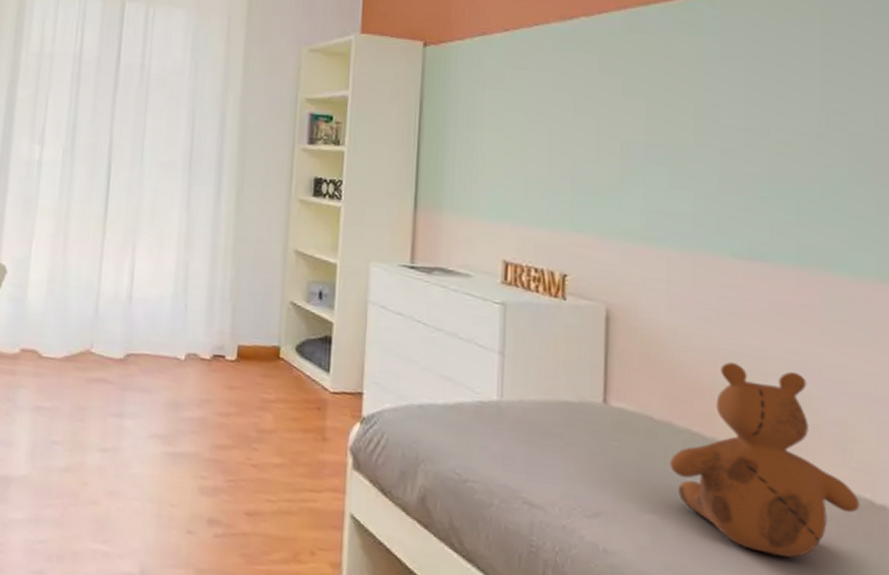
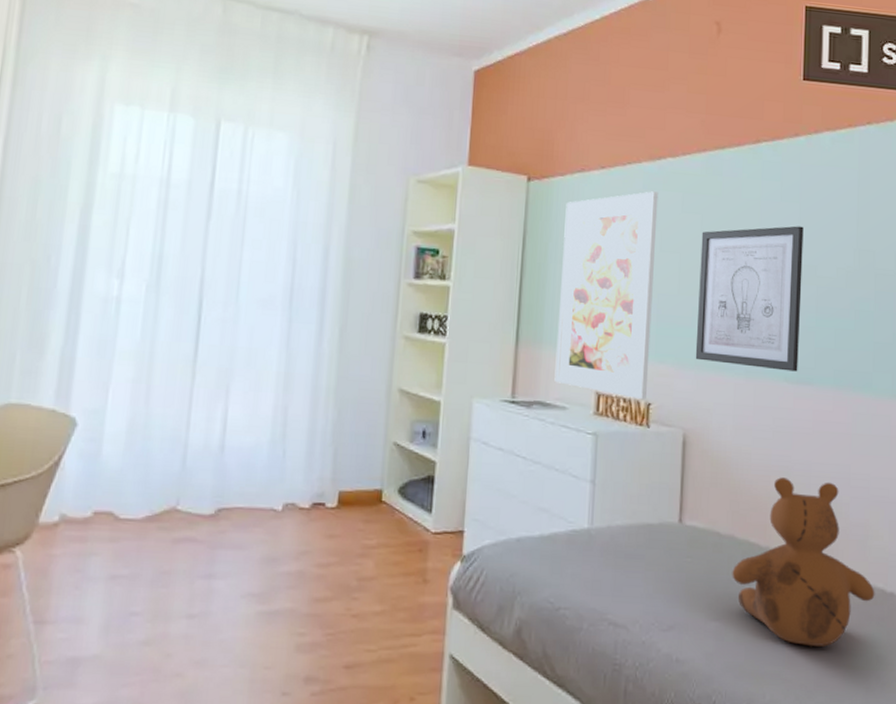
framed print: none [457,52,571,271] -> present [554,191,659,400]
wall art: none [618,85,751,247] -> present [695,226,804,372]

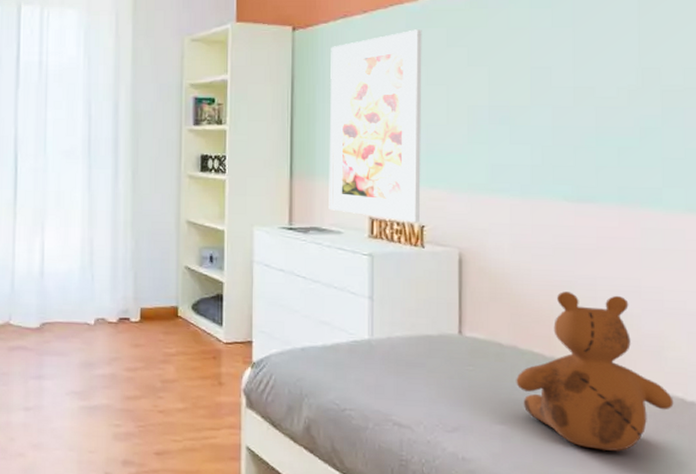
wall art: present [695,226,804,372] -> none [467,50,579,191]

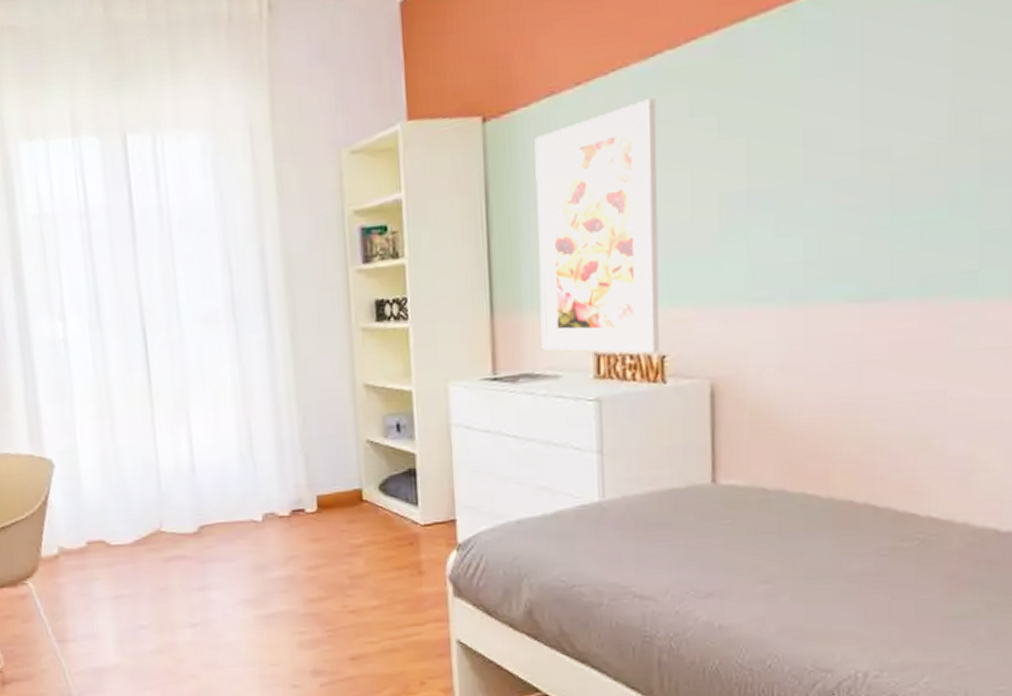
teddy bear: present [516,291,674,451] -> none [785,413,984,600]

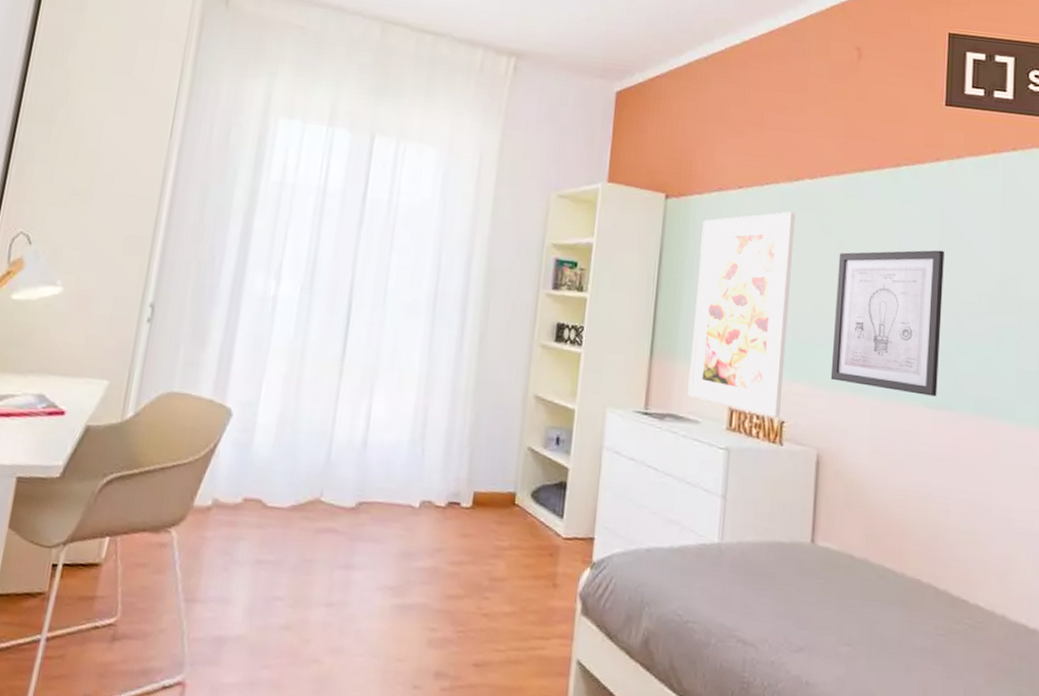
wall art: none [719,98,869,296] -> present [830,250,944,397]

